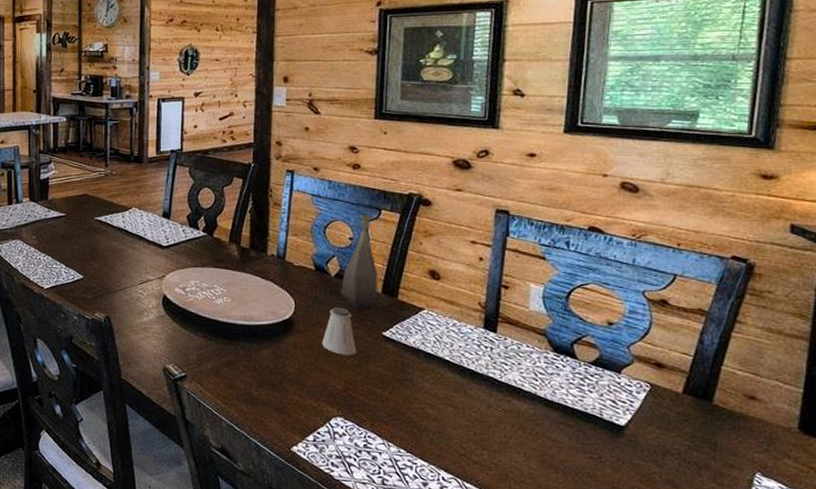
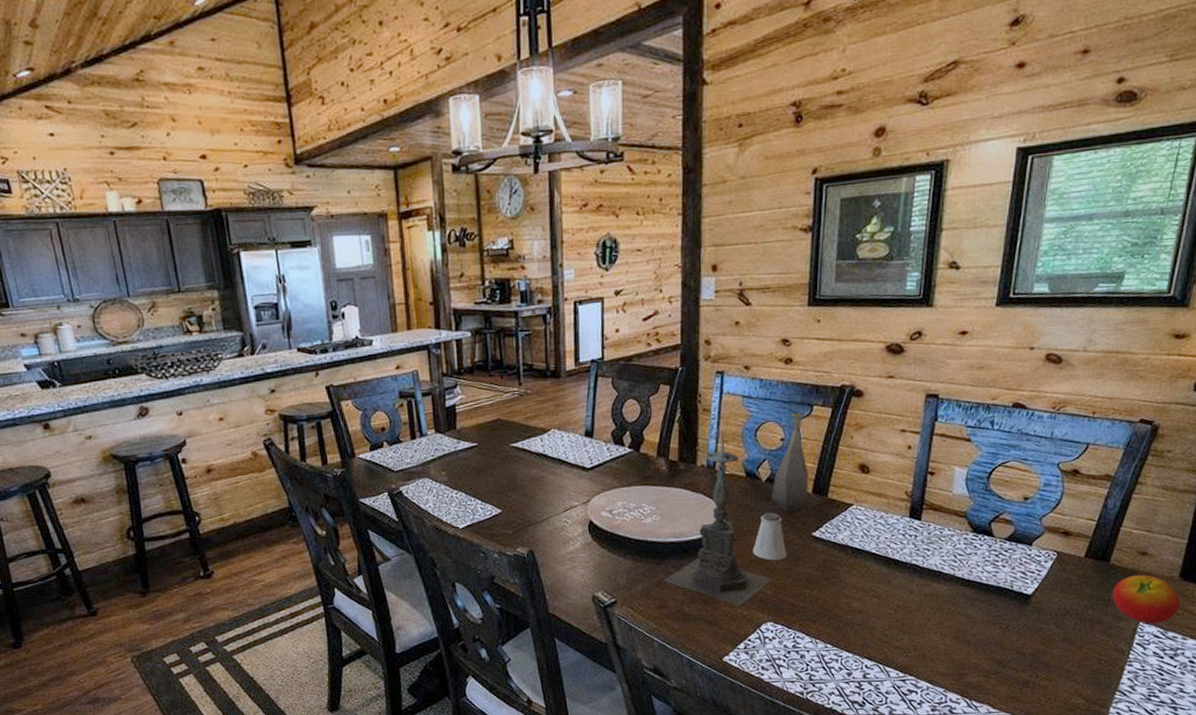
candle holder: none [232,227,342,396] -> present [662,433,772,606]
apple: none [720,421,803,478] -> present [1113,575,1181,624]

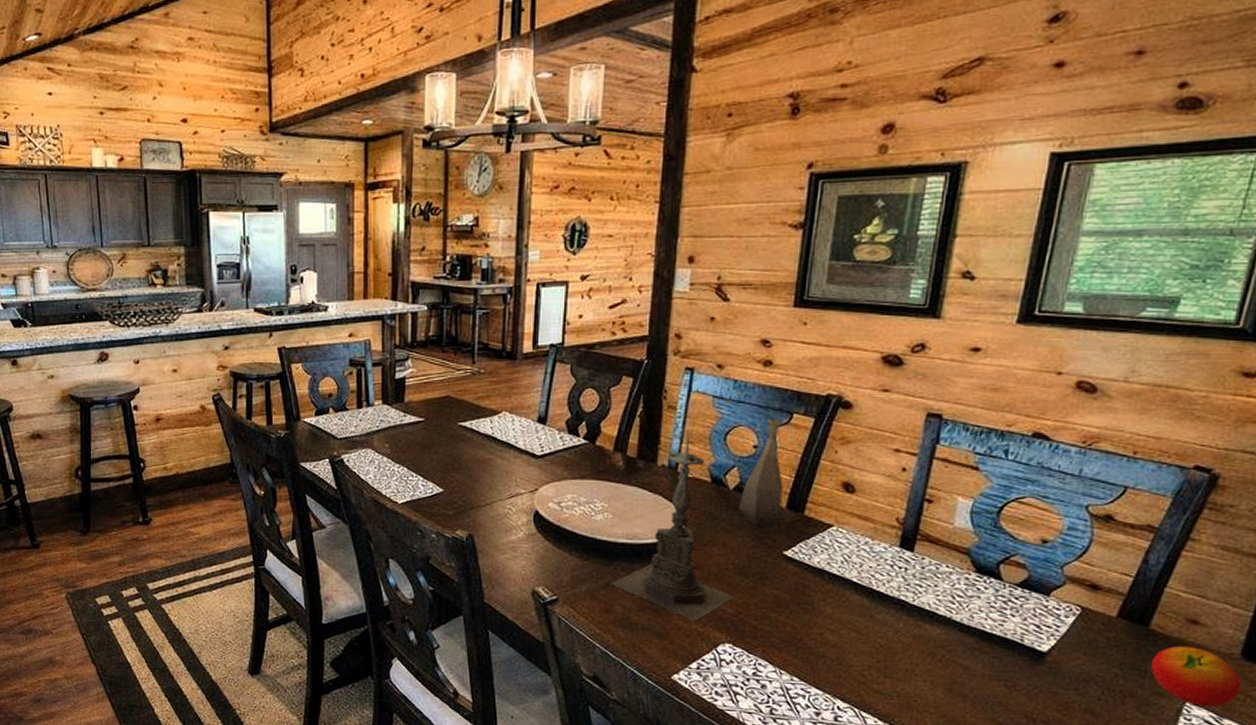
saltshaker: present [753,512,786,561] -> none [714,524,752,577]

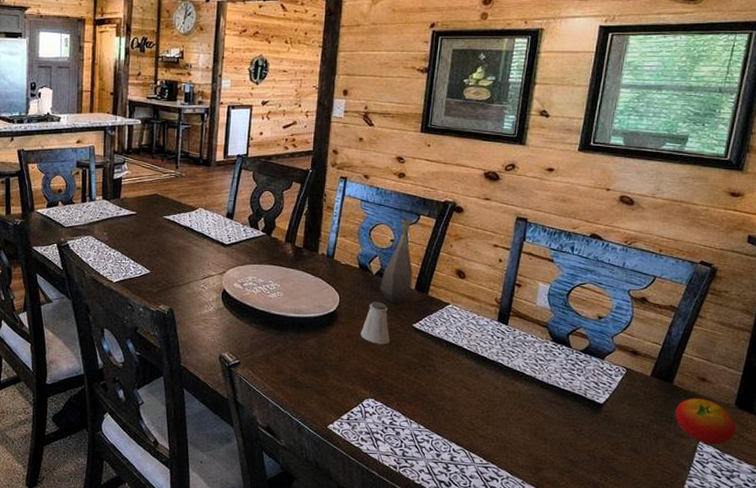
candle holder: present [610,433,734,621] -> none [281,229,376,380]
saltshaker: none [714,524,752,577] -> present [361,302,390,345]

